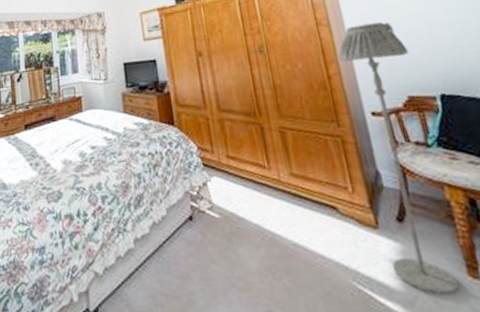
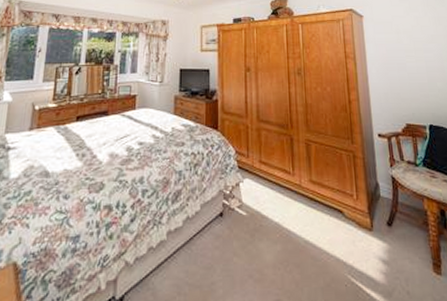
floor lamp: present [338,22,460,295] -> none [358,62,427,288]

